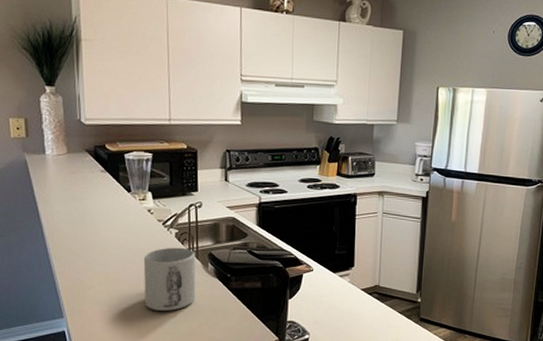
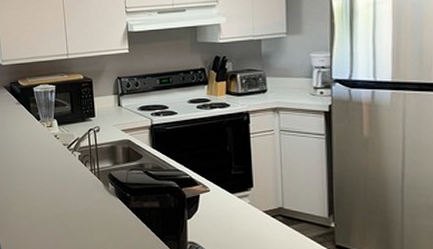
mug: present [143,247,196,311] -> none [54,168,100,227]

